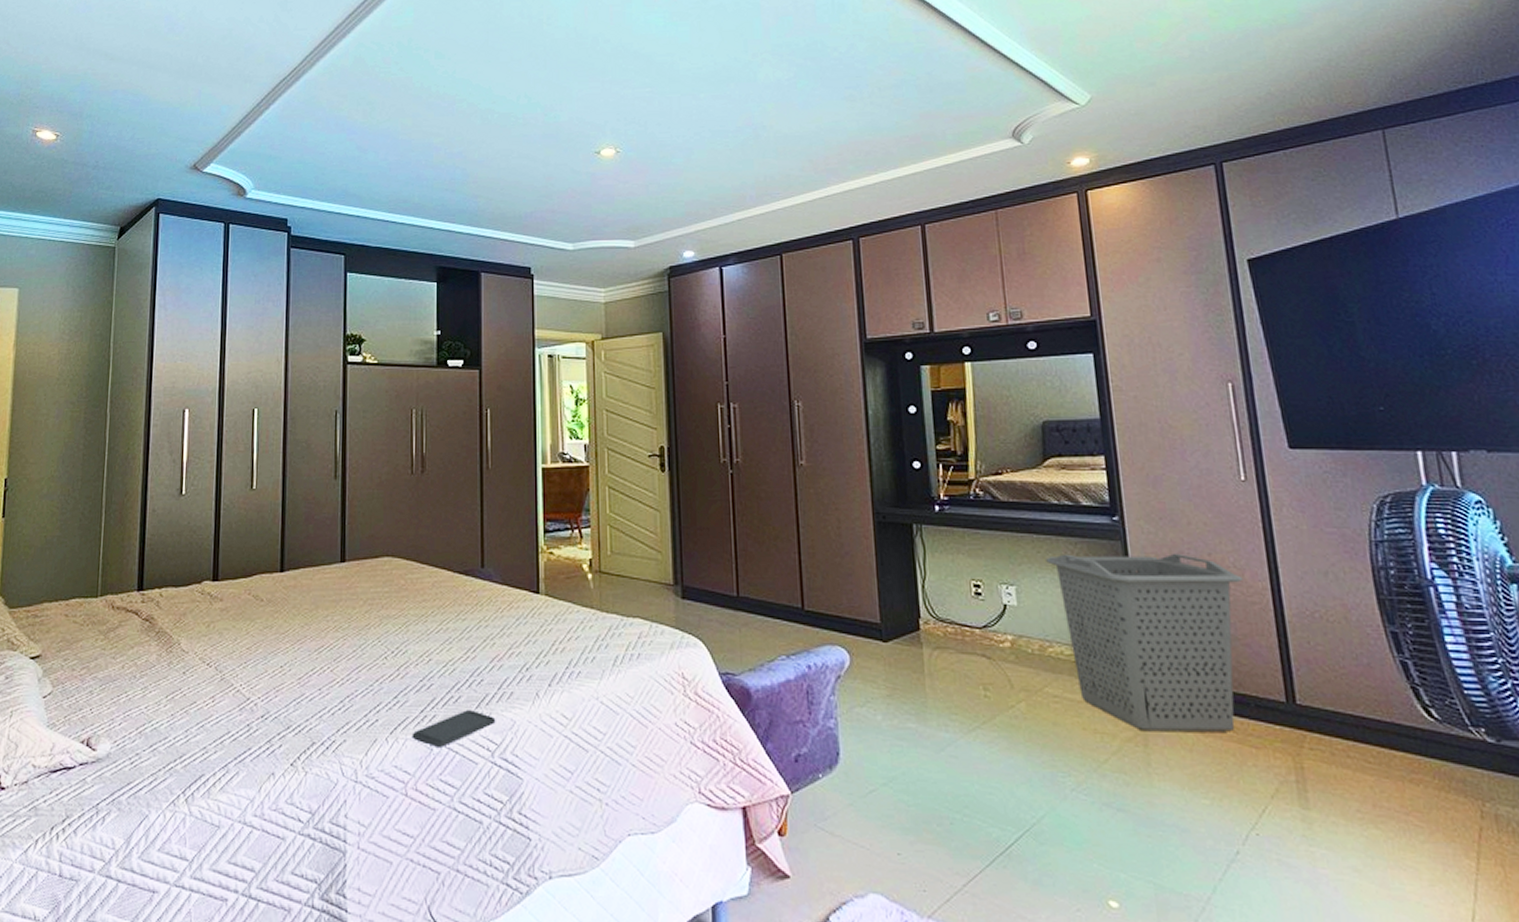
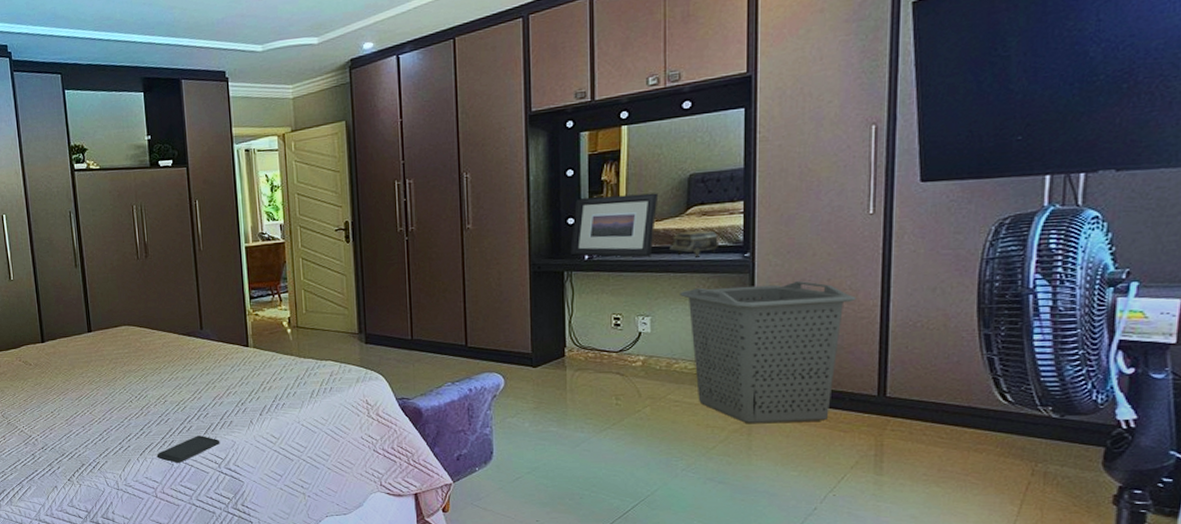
picture frame: none [918,439,1012,513] -> present [570,193,659,257]
jewelry box: none [1029,487,1083,518] -> present [669,230,718,258]

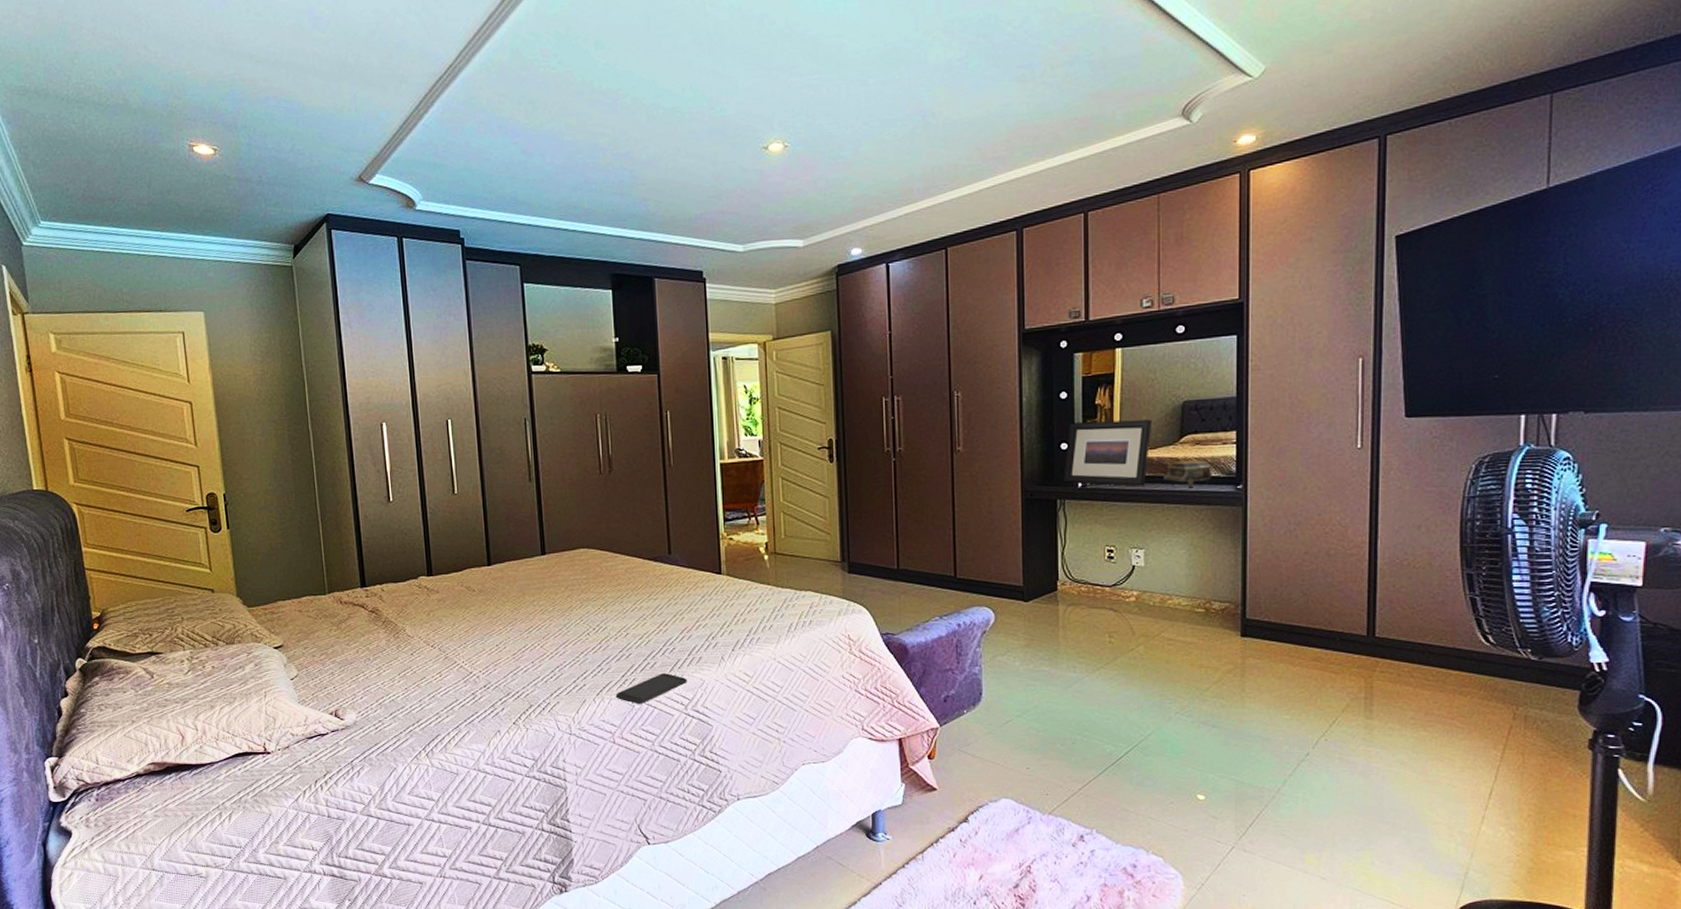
laundry basket: present [680,280,856,424] -> none [1174,515,1346,665]

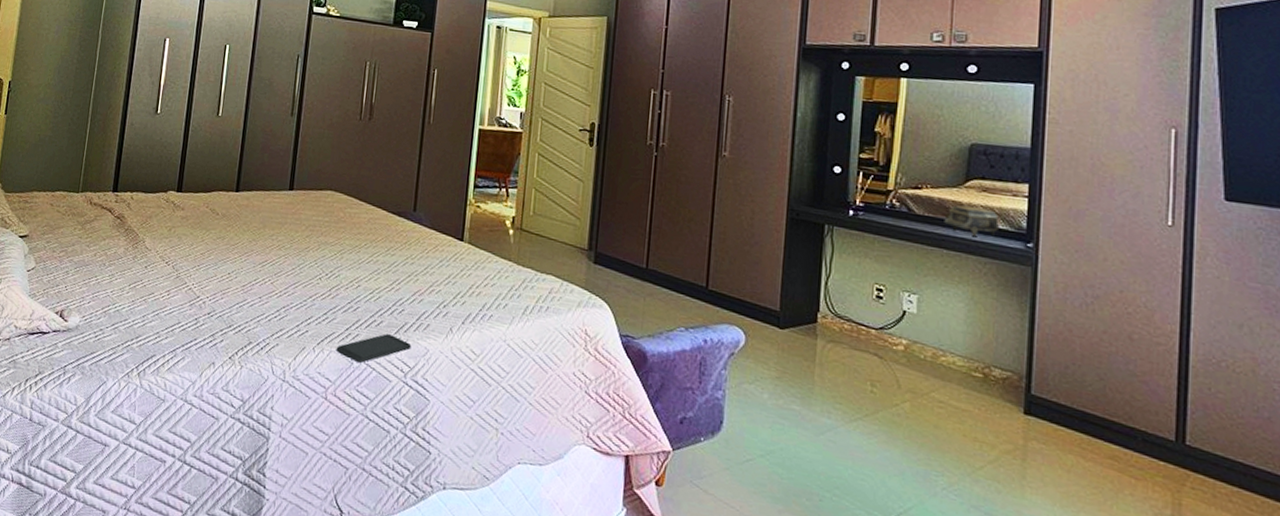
picture frame: present [1063,419,1153,486] -> none [834,147,936,226]

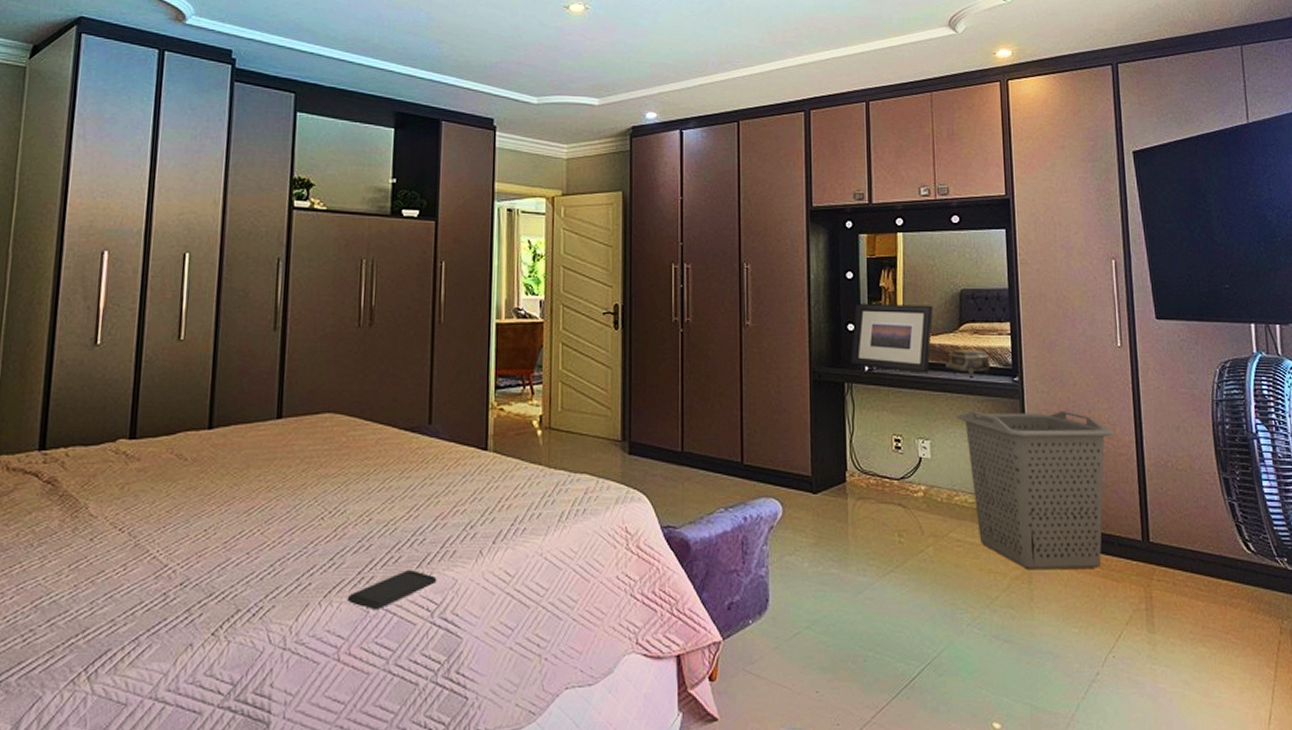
picture frame: none [834,147,936,226] -> present [851,304,934,373]
laundry basket: none [952,271,1152,461] -> present [957,410,1114,570]

